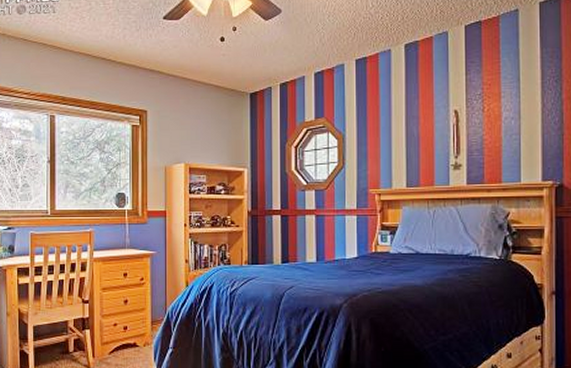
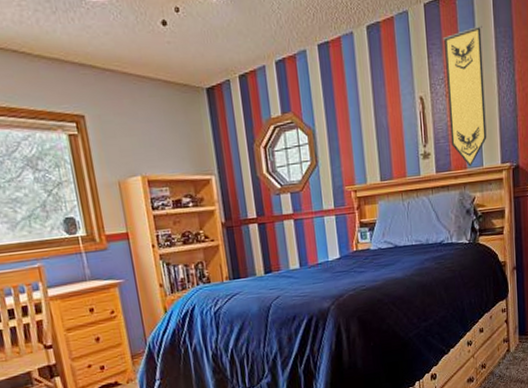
pennant: none [483,45,527,181] -> present [443,25,487,167]

